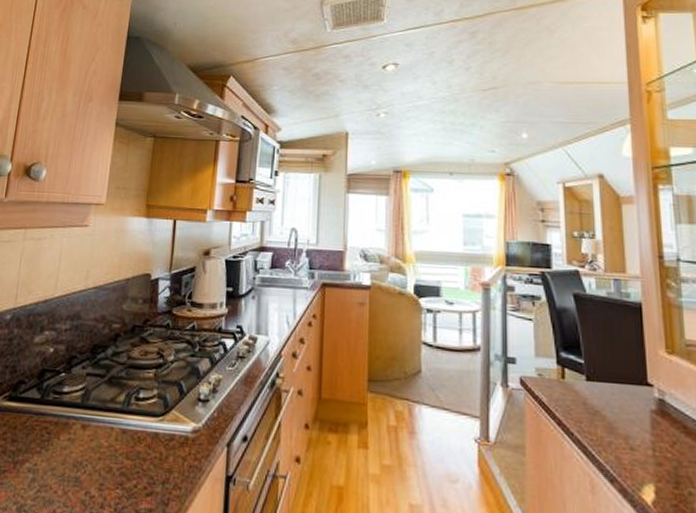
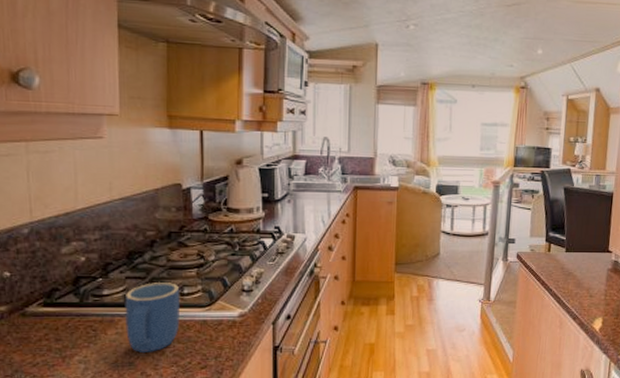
mug: none [77,382,136,467] -> present [125,283,180,352]

